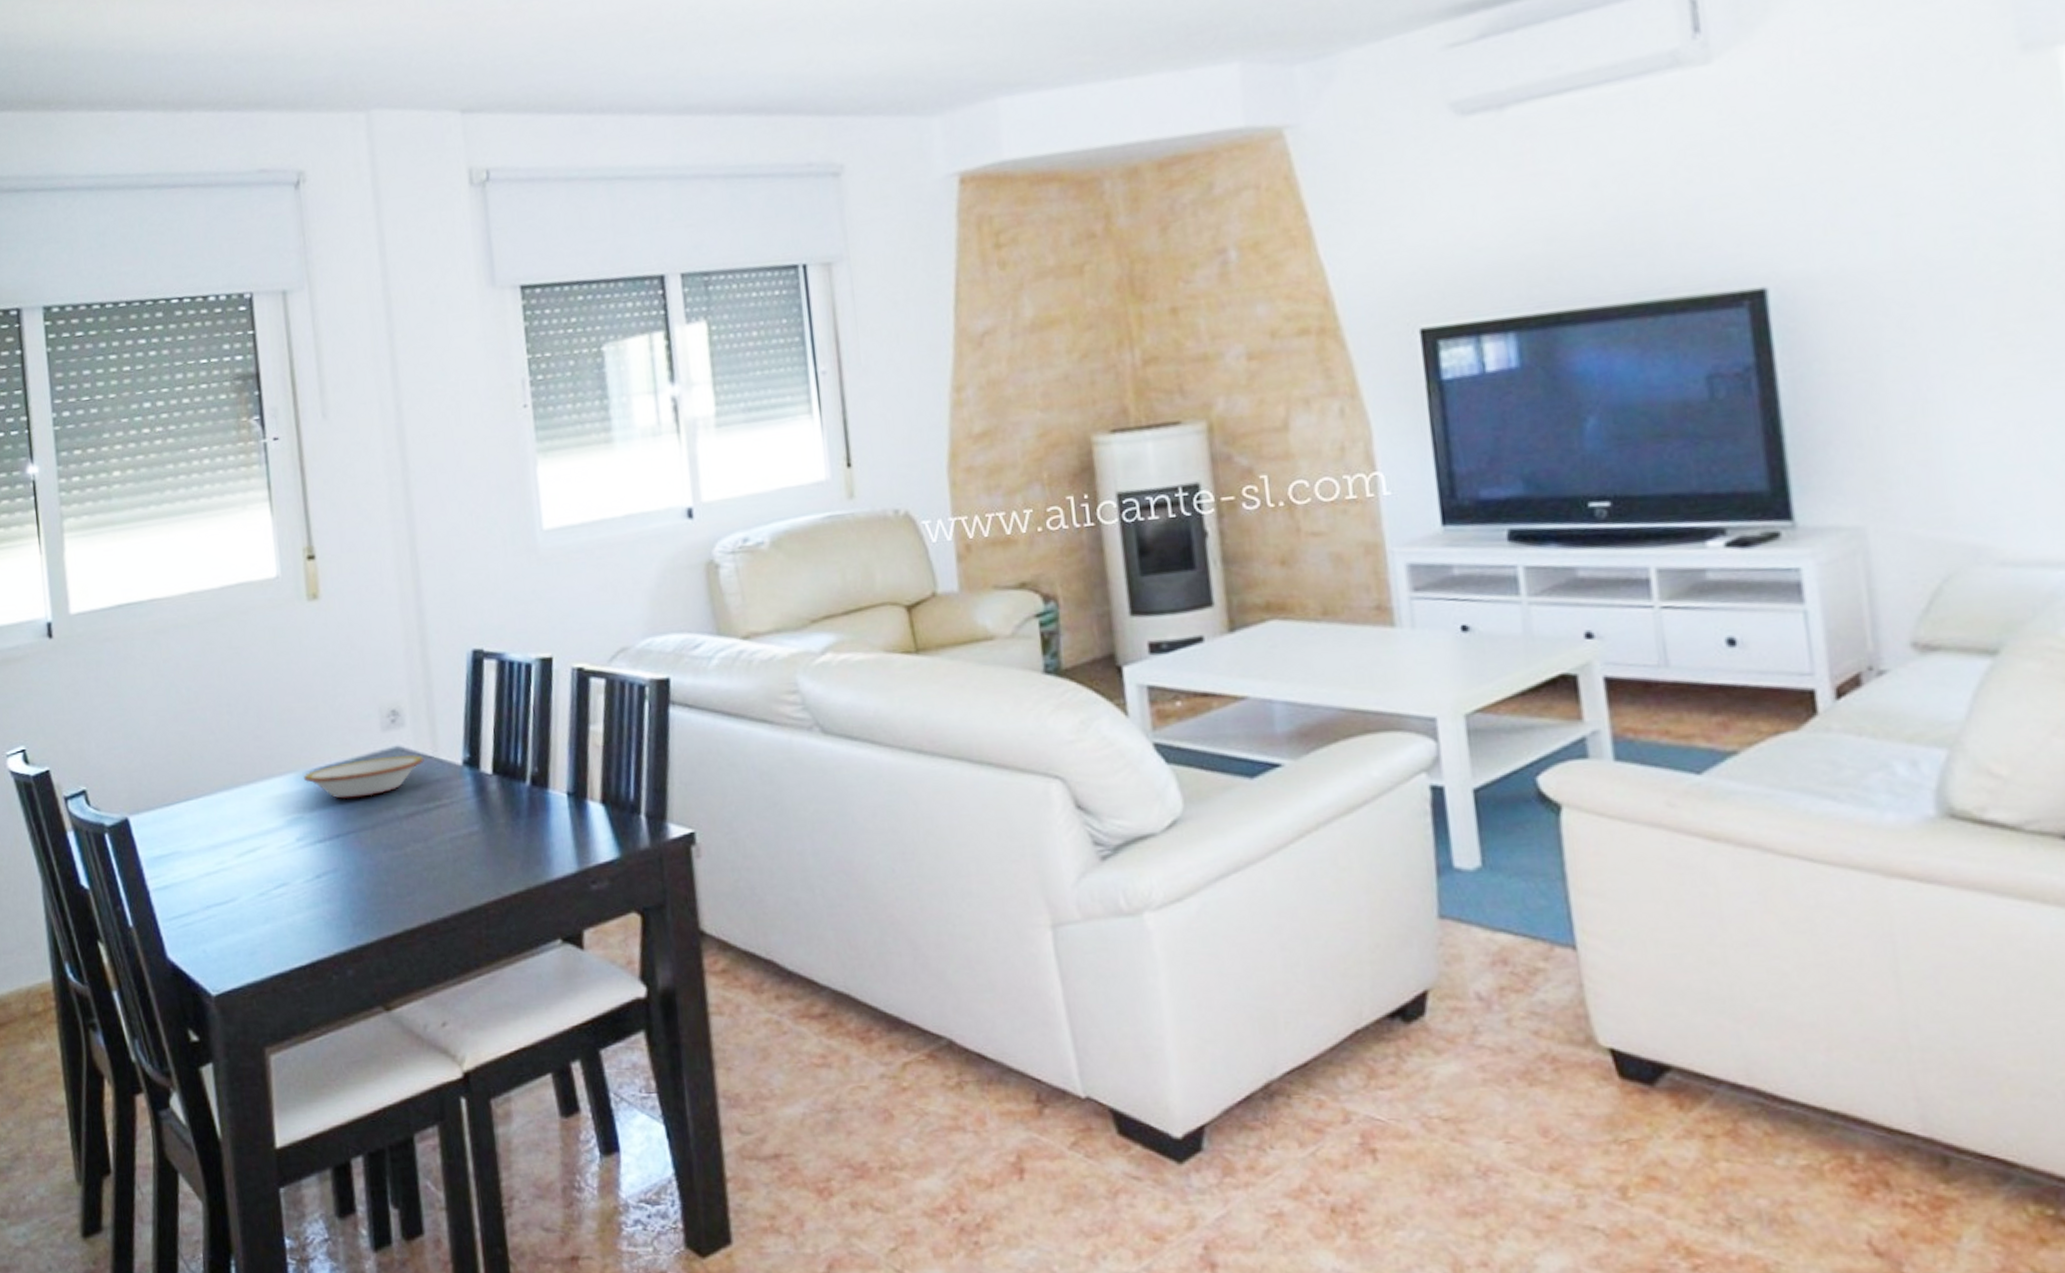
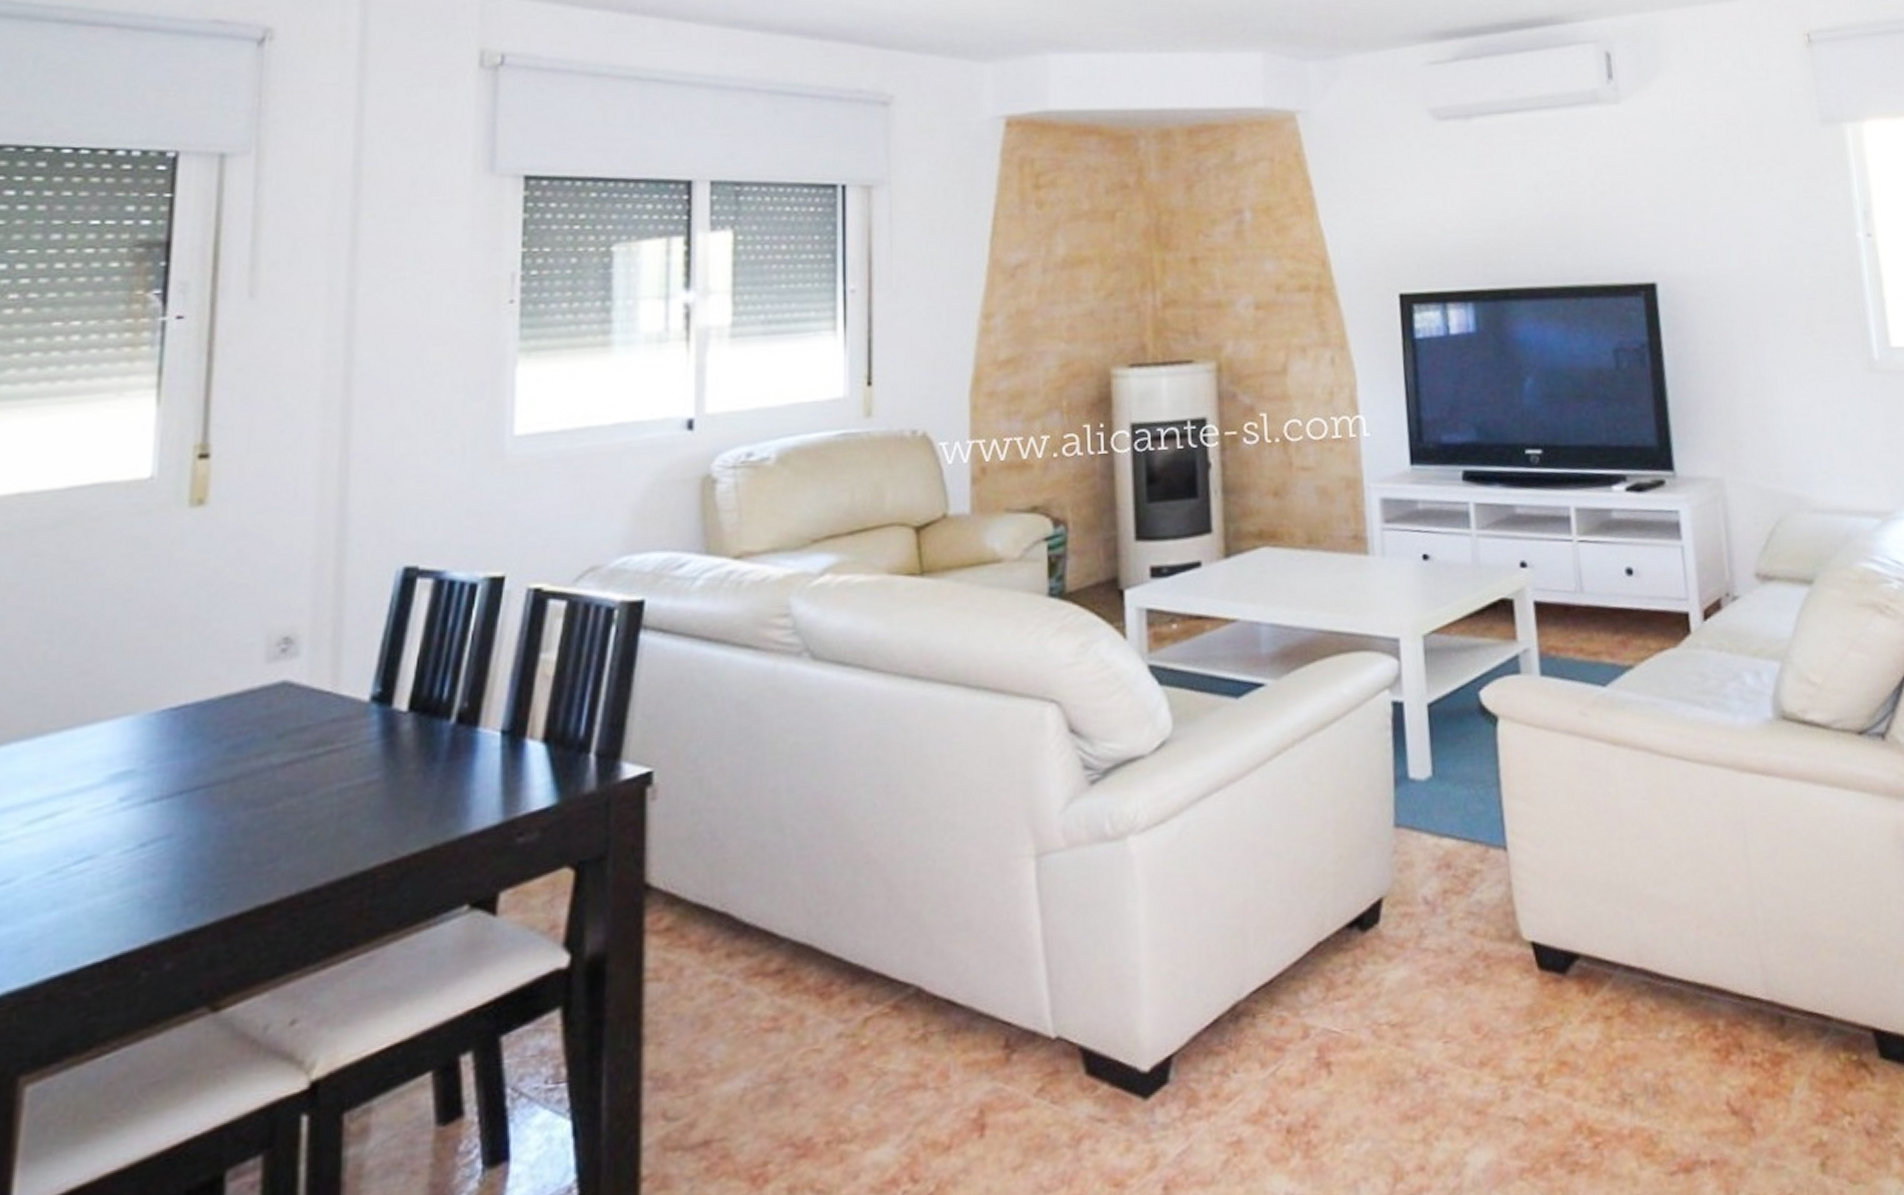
bowl: present [304,755,424,799] -> none [145,690,319,747]

